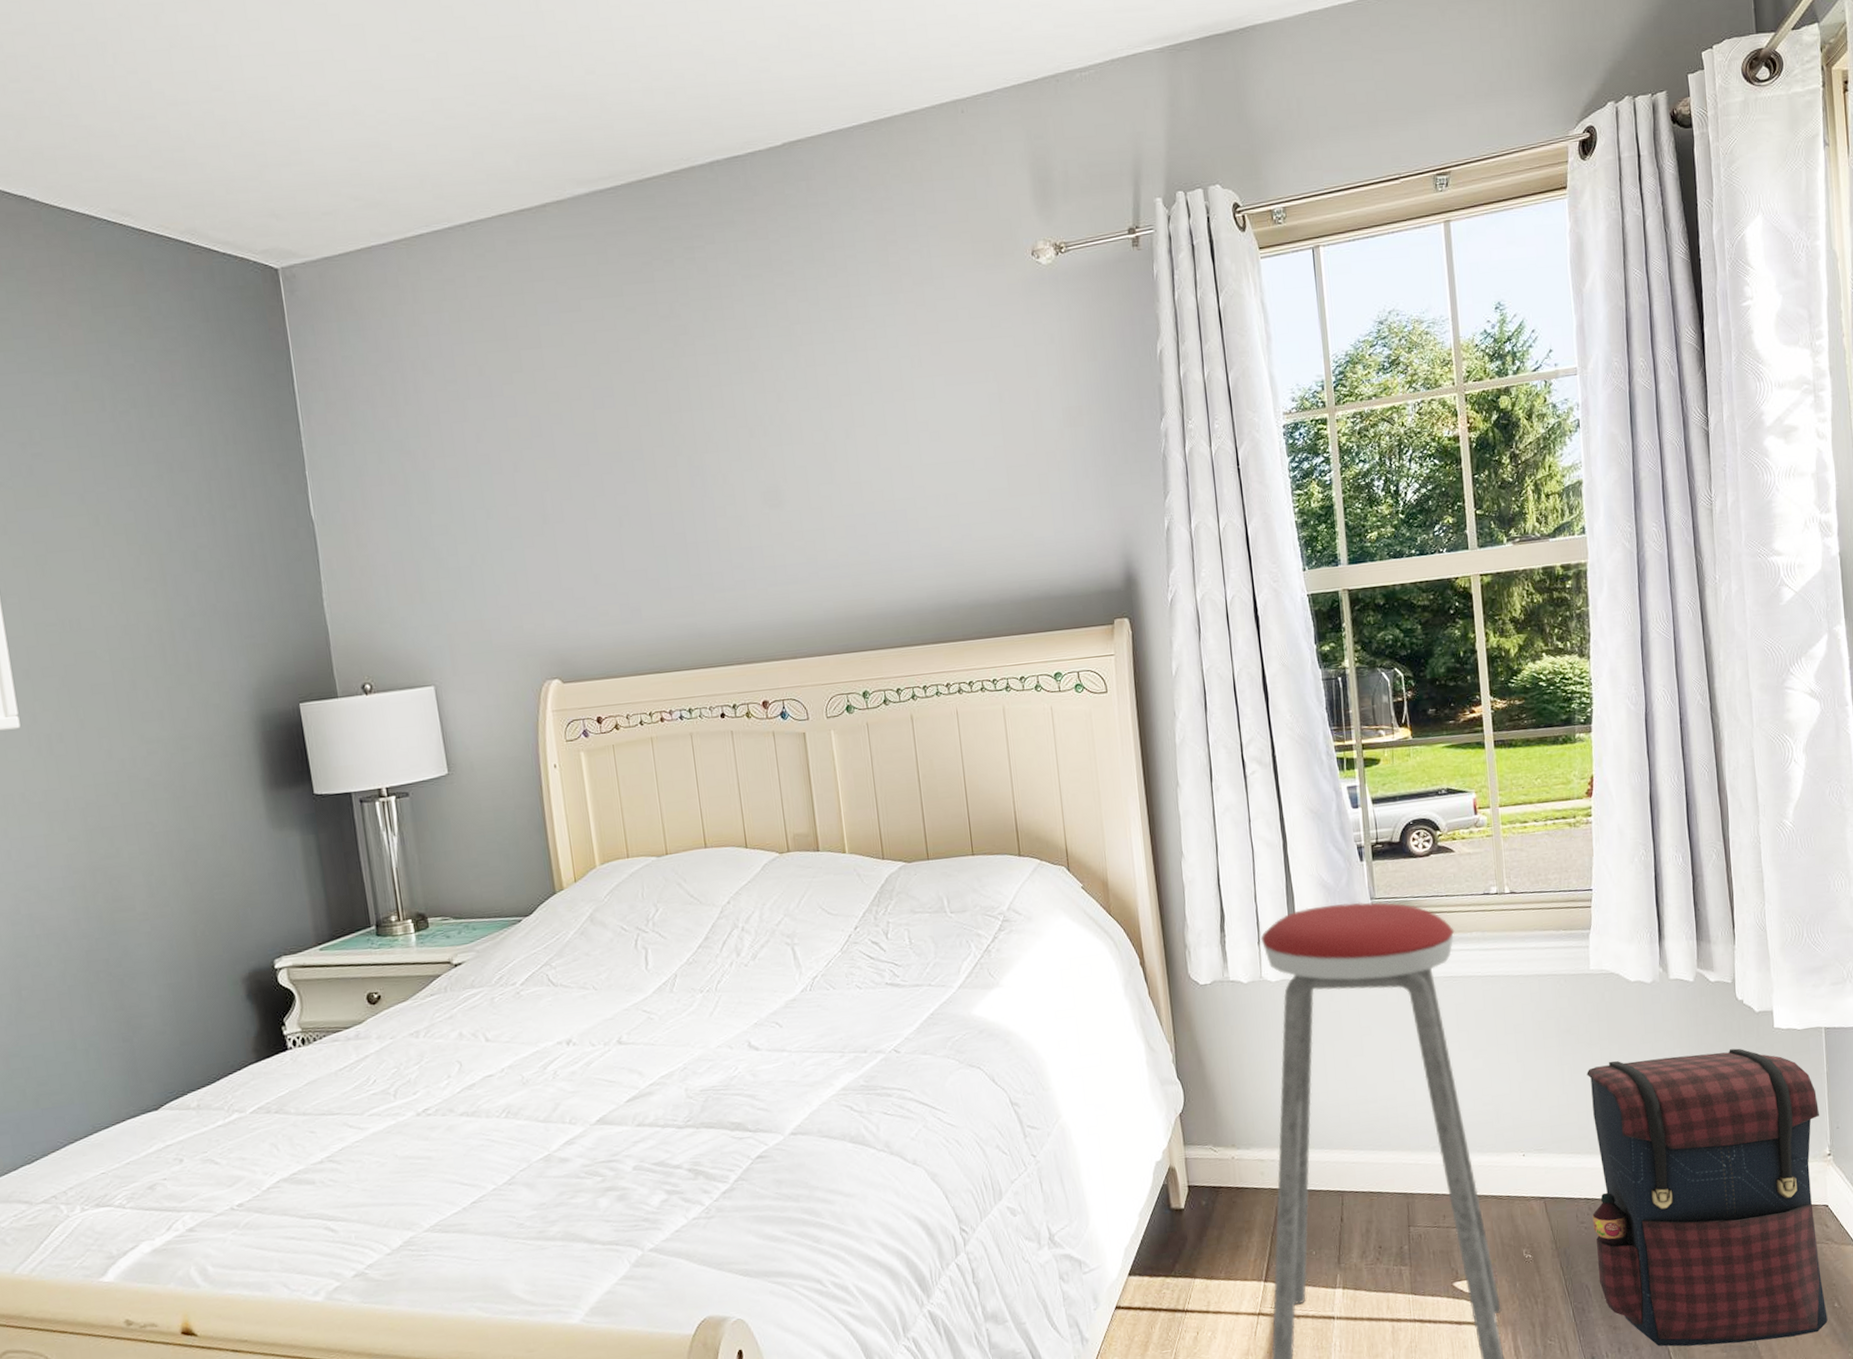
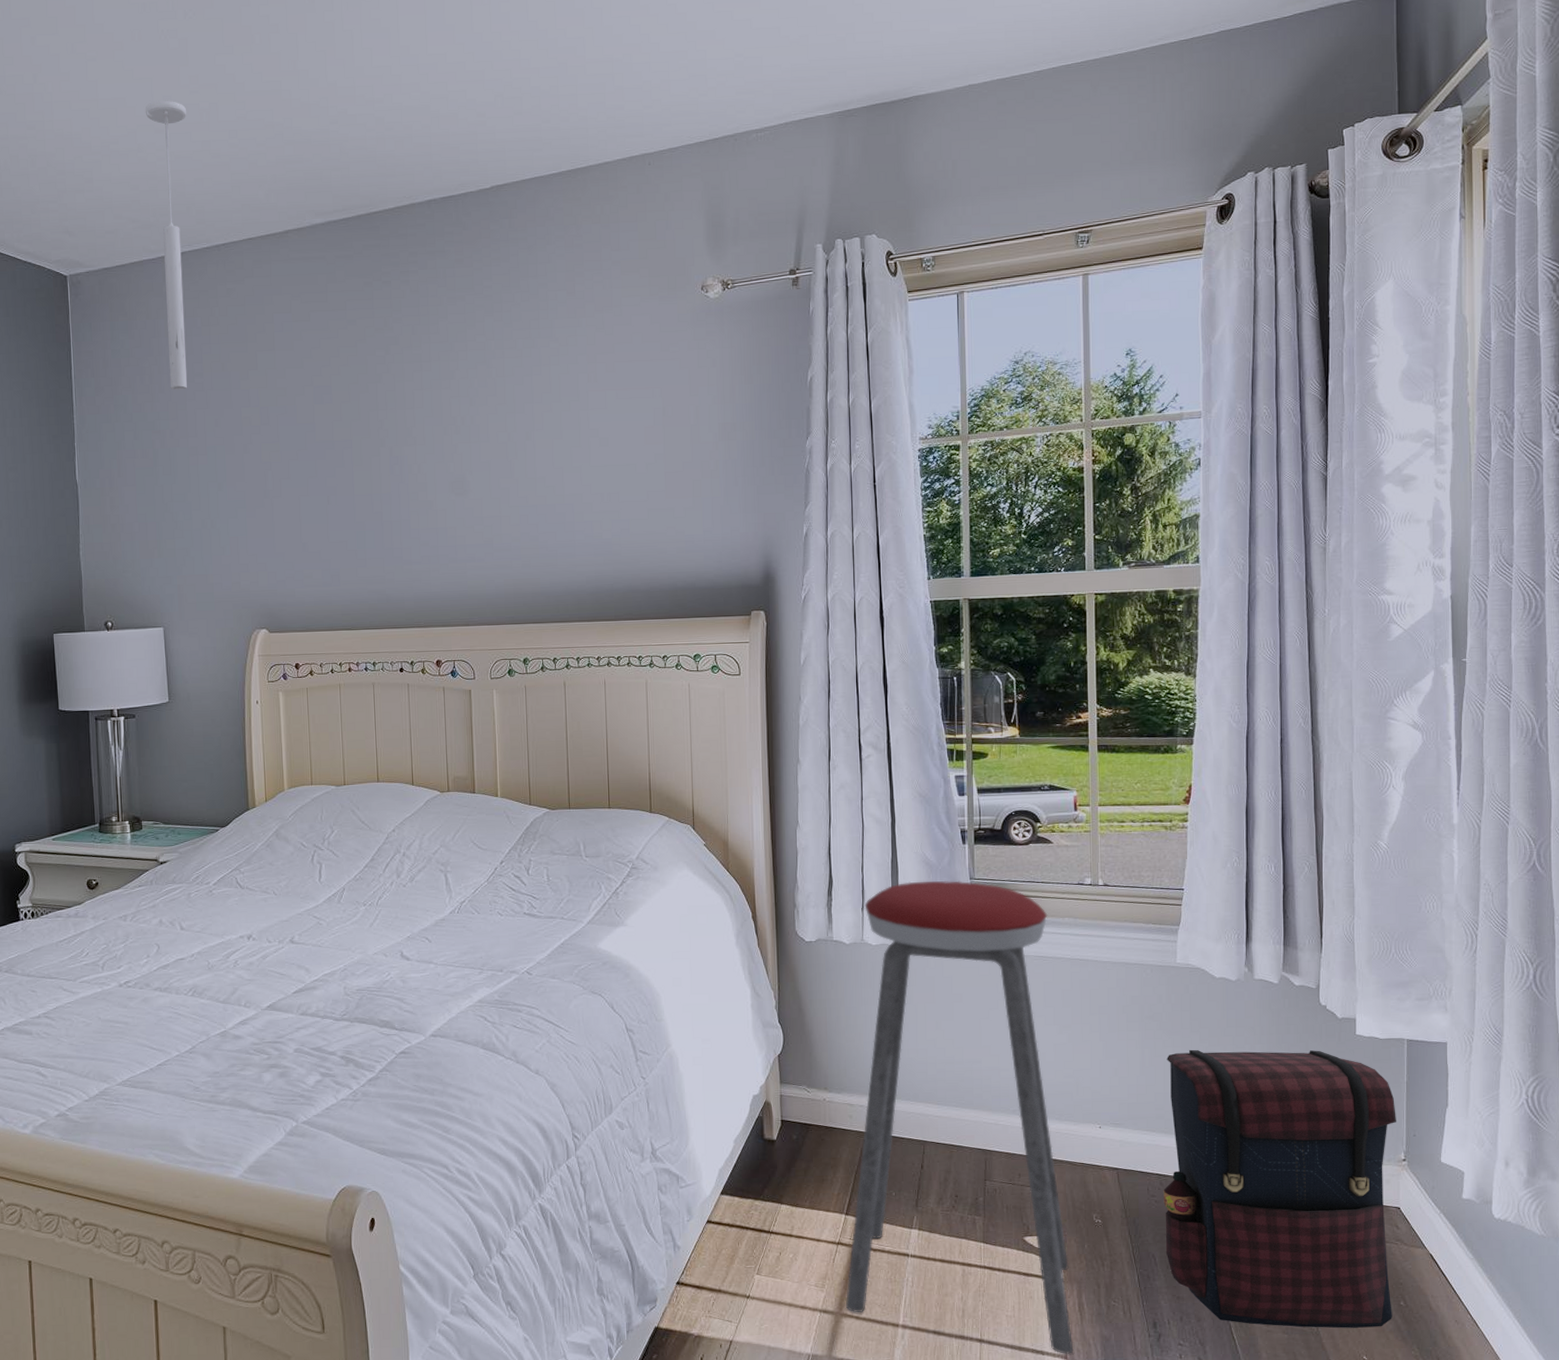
ceiling light: none [358,50,439,401] -> present [145,100,187,390]

